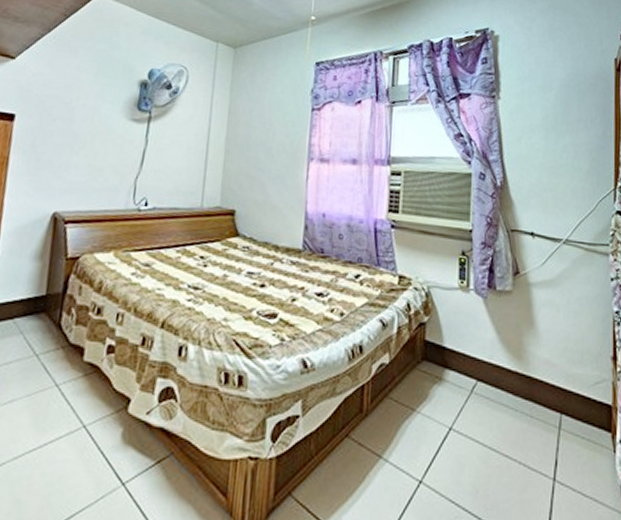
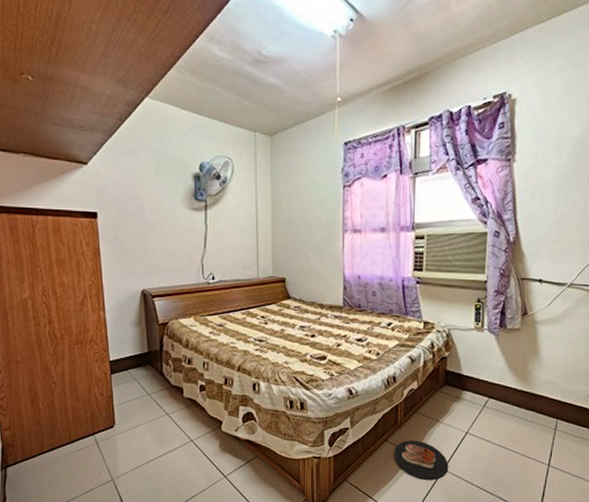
slippers: none [356,436,428,498] -> present [394,440,449,480]

